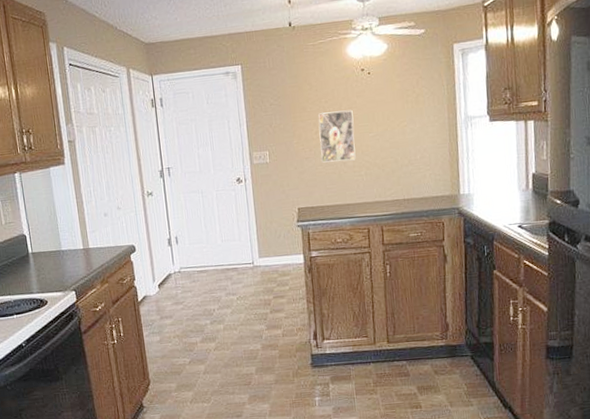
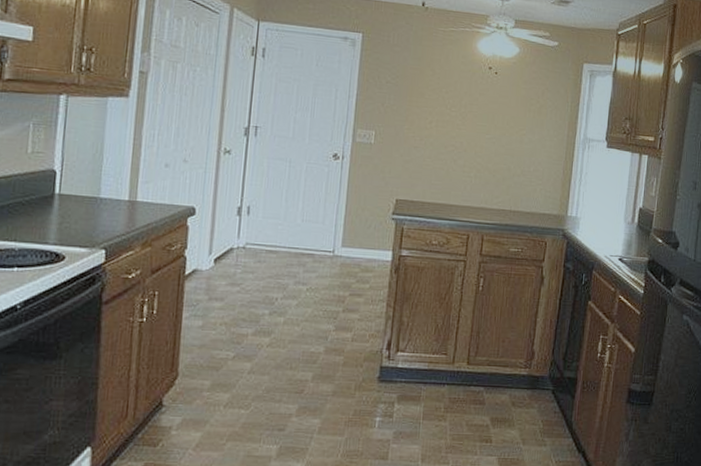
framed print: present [318,110,356,163] -> none [430,102,473,160]

